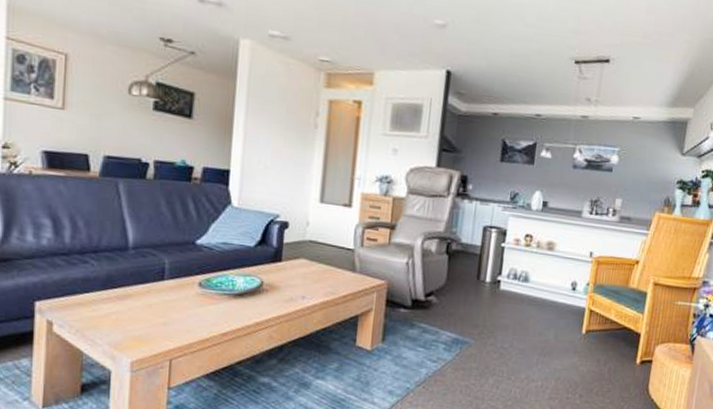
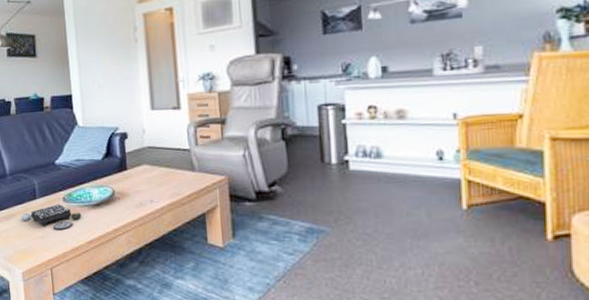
board game: none [141,288,219,318] -> present [21,204,82,230]

